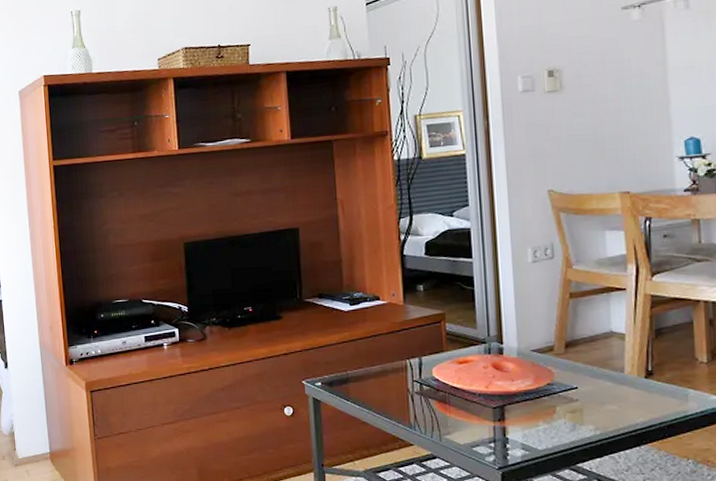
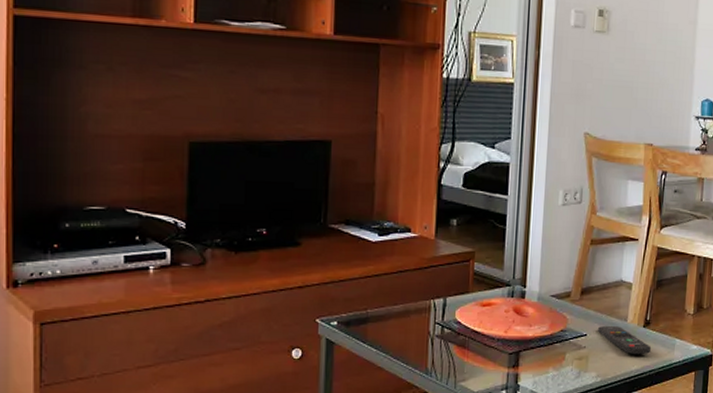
remote control: none [590,377,657,406] -> present [598,325,651,354]

